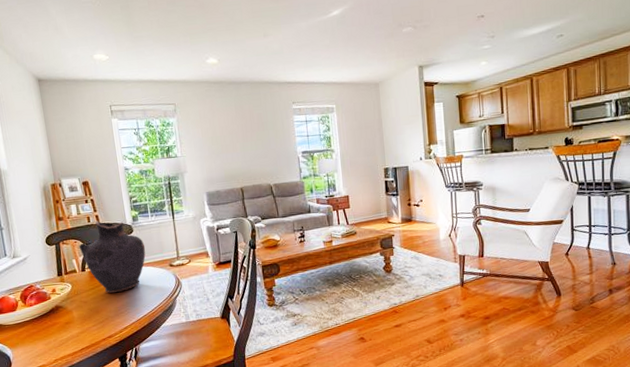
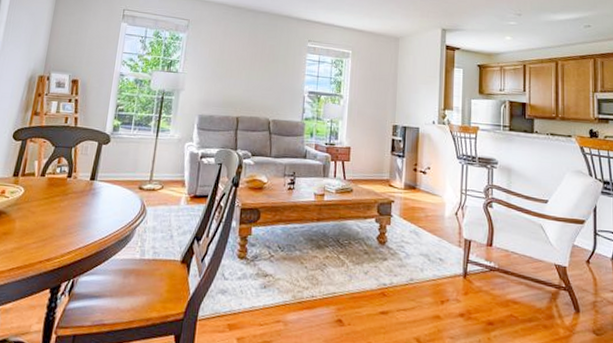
vase: present [79,220,146,293] -> none [46,123,119,208]

